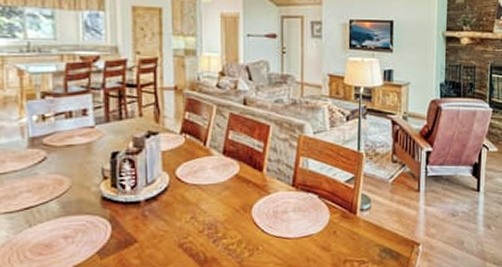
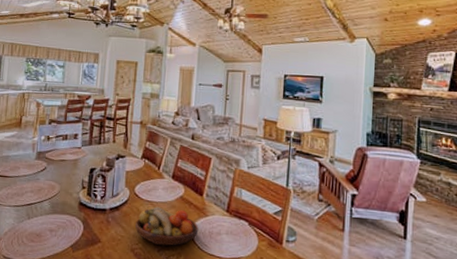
fruit bowl: none [180,190,261,235] -> present [134,207,199,246]

